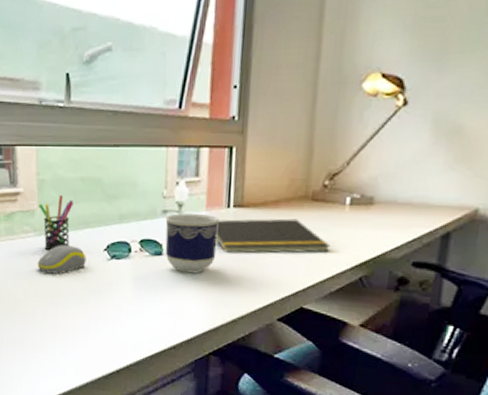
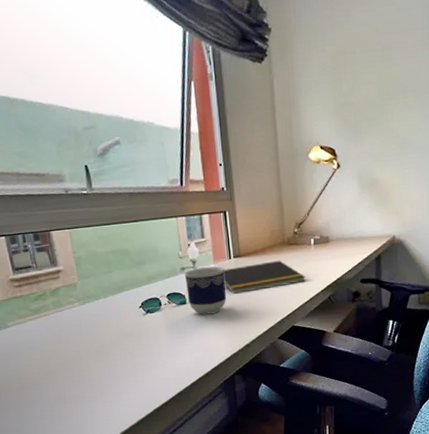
computer mouse: present [37,245,86,274] -> none [85,308,127,335]
pen holder: present [39,194,74,251] -> none [79,267,110,316]

